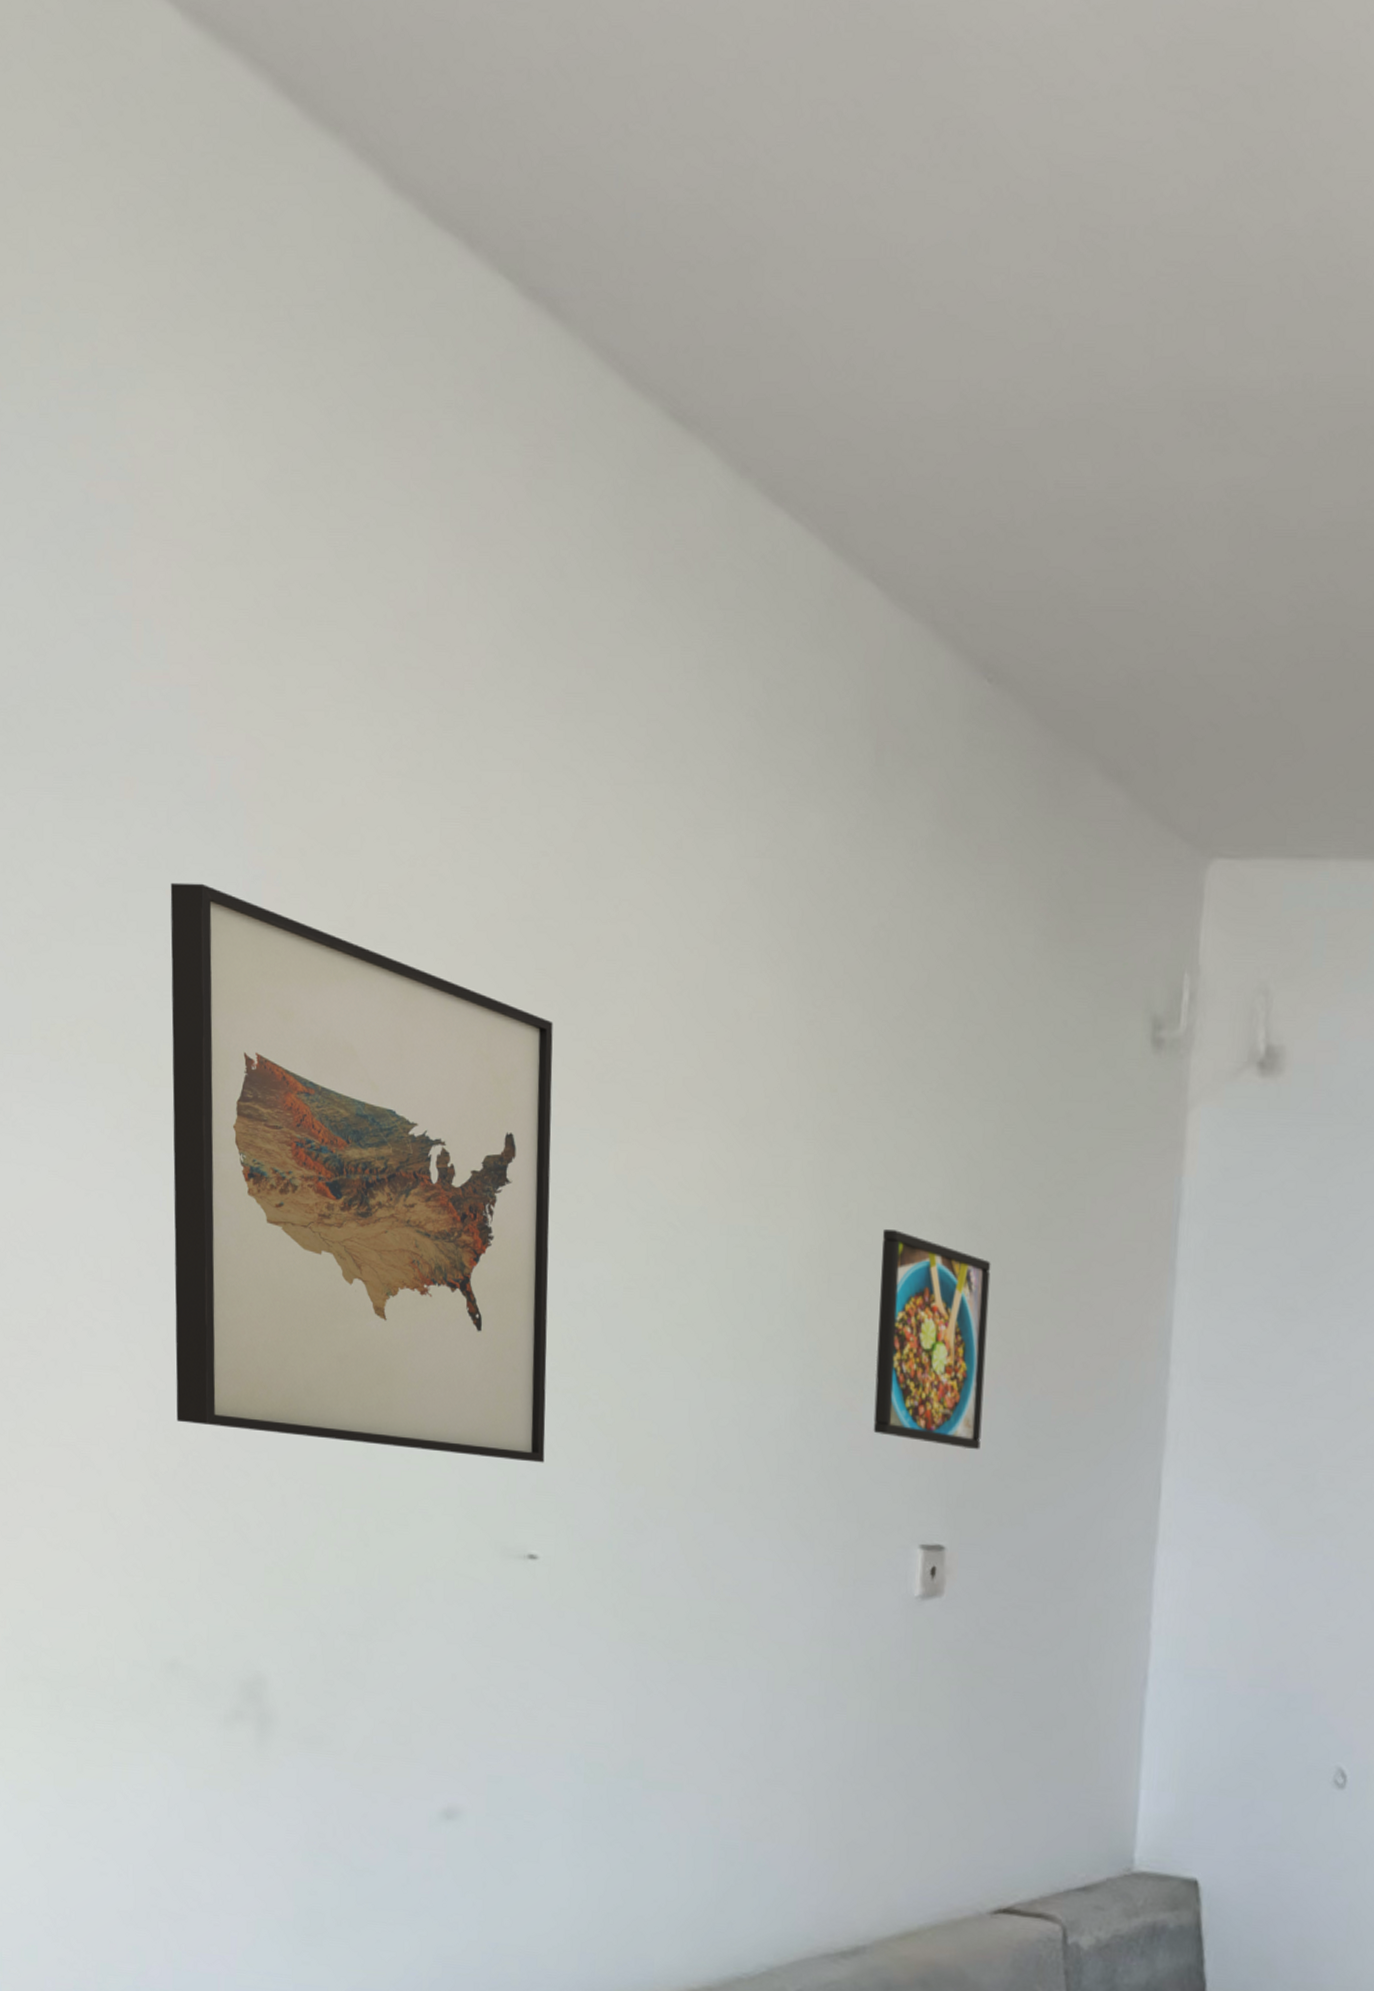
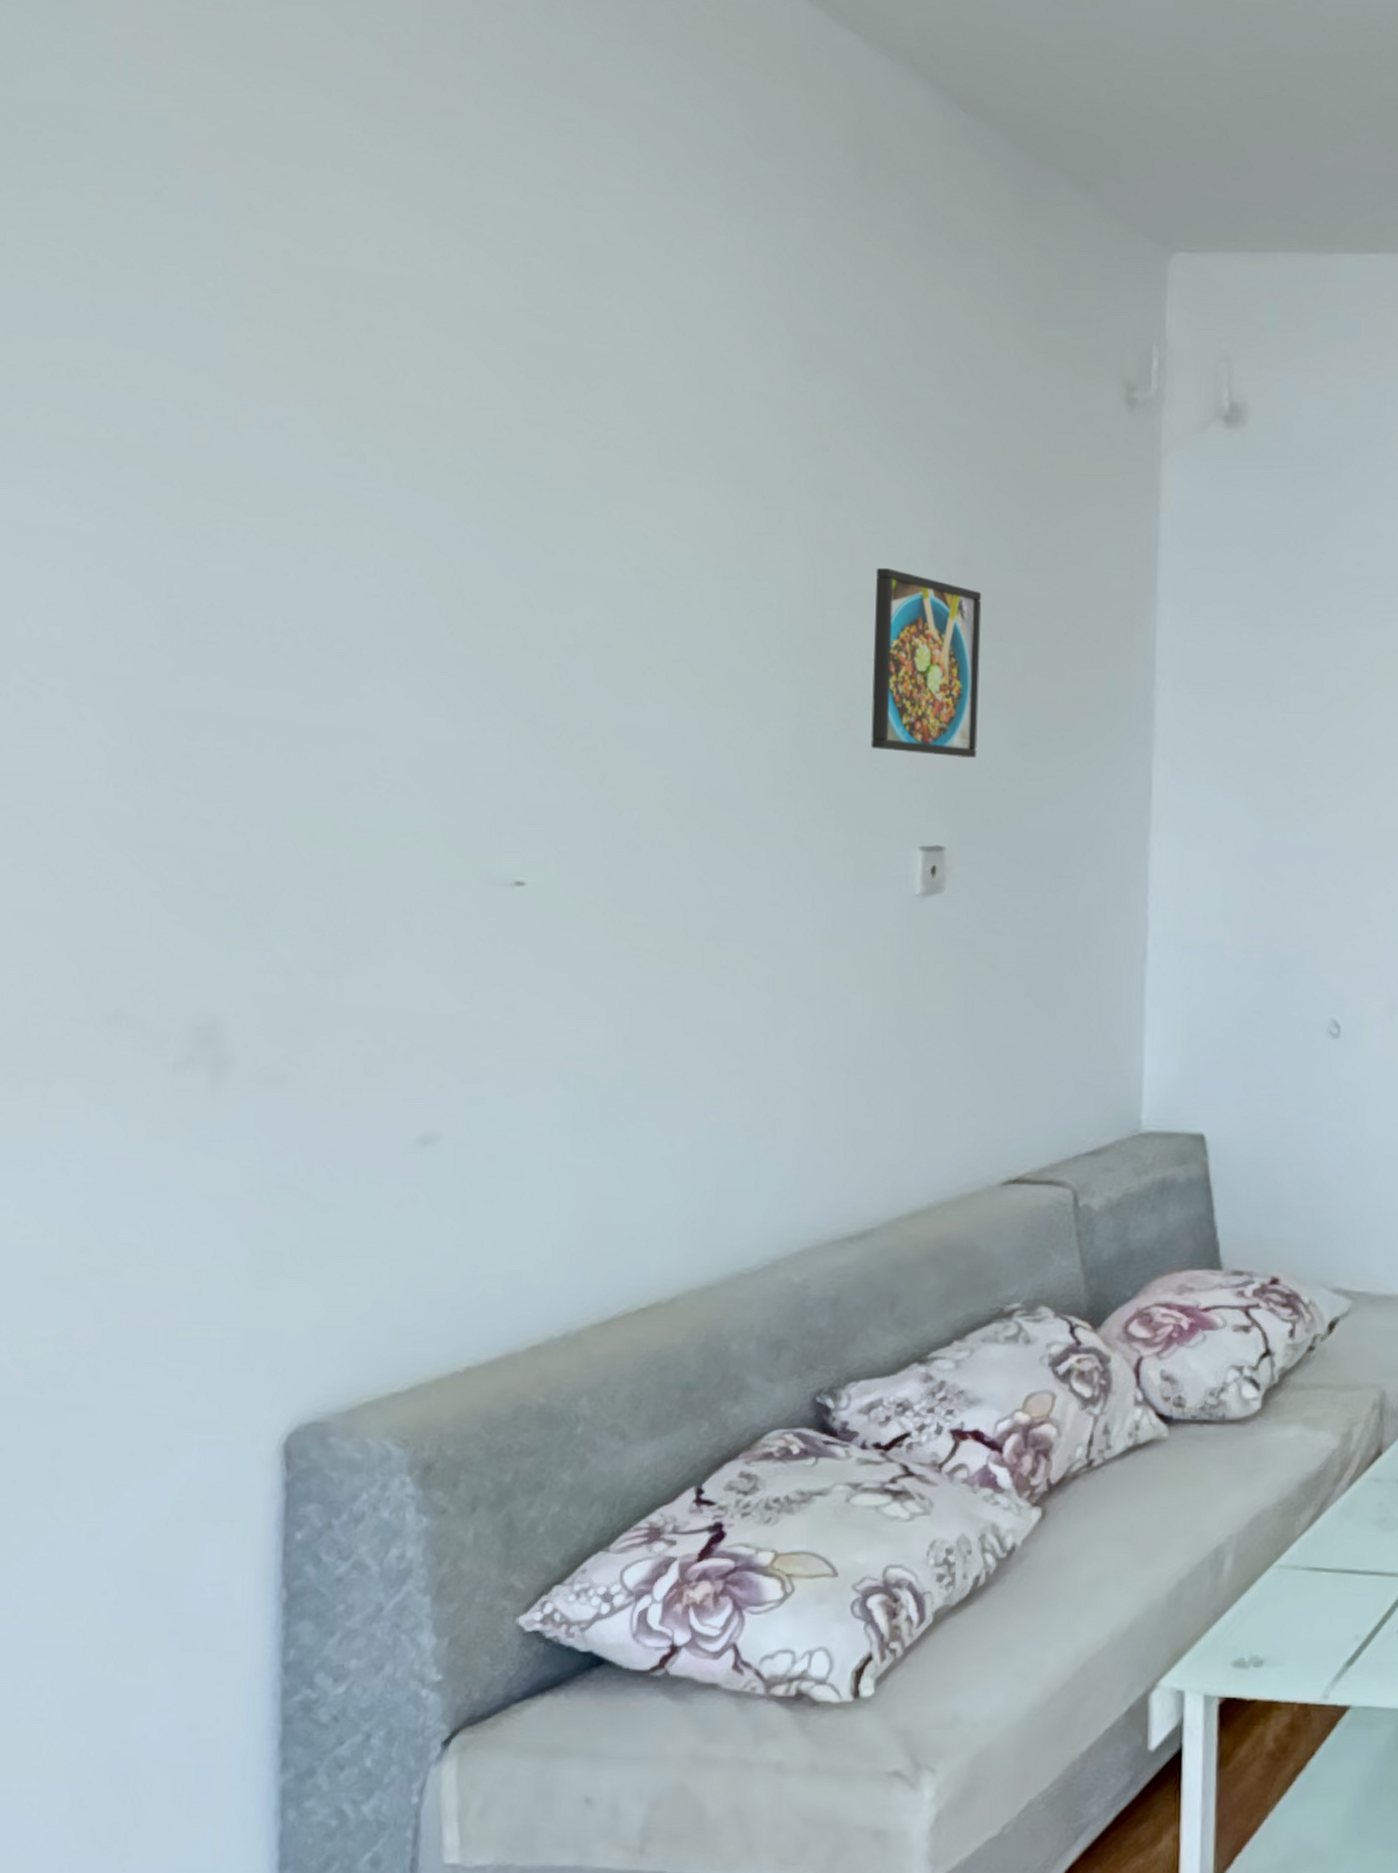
wall art: present [170,882,553,1463] -> none [130,281,545,795]

